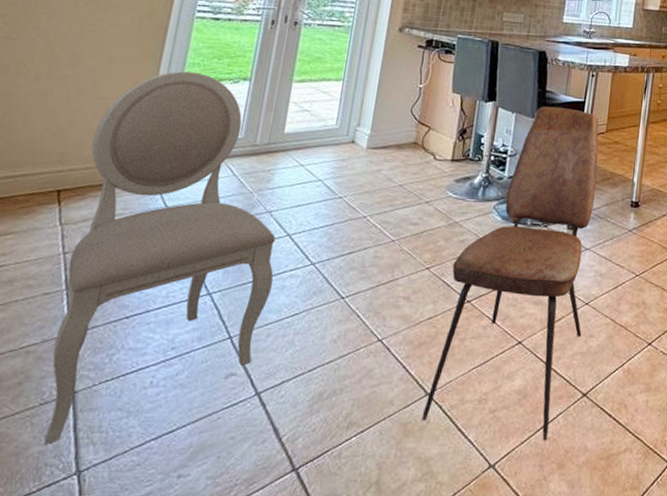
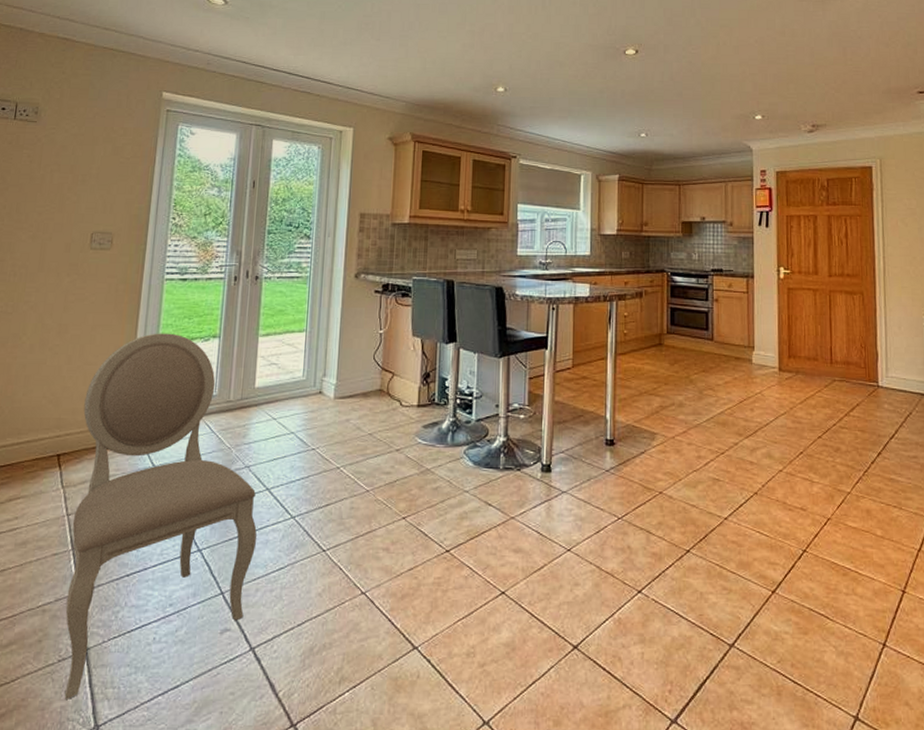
dining chair: present [421,106,599,441] -> none [411,344,567,696]

